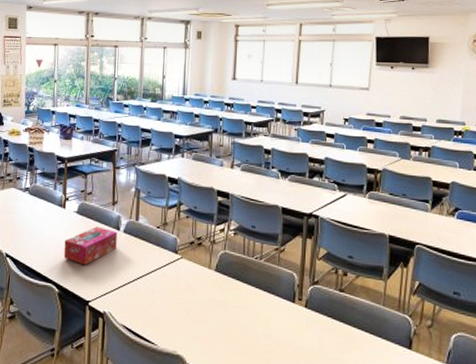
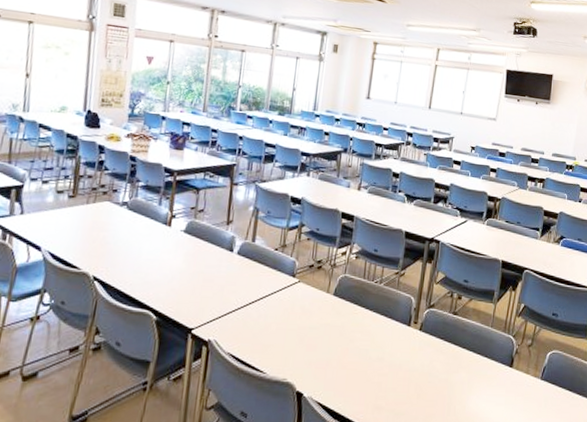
tissue box: present [63,226,118,265] -> none [165,247,230,290]

